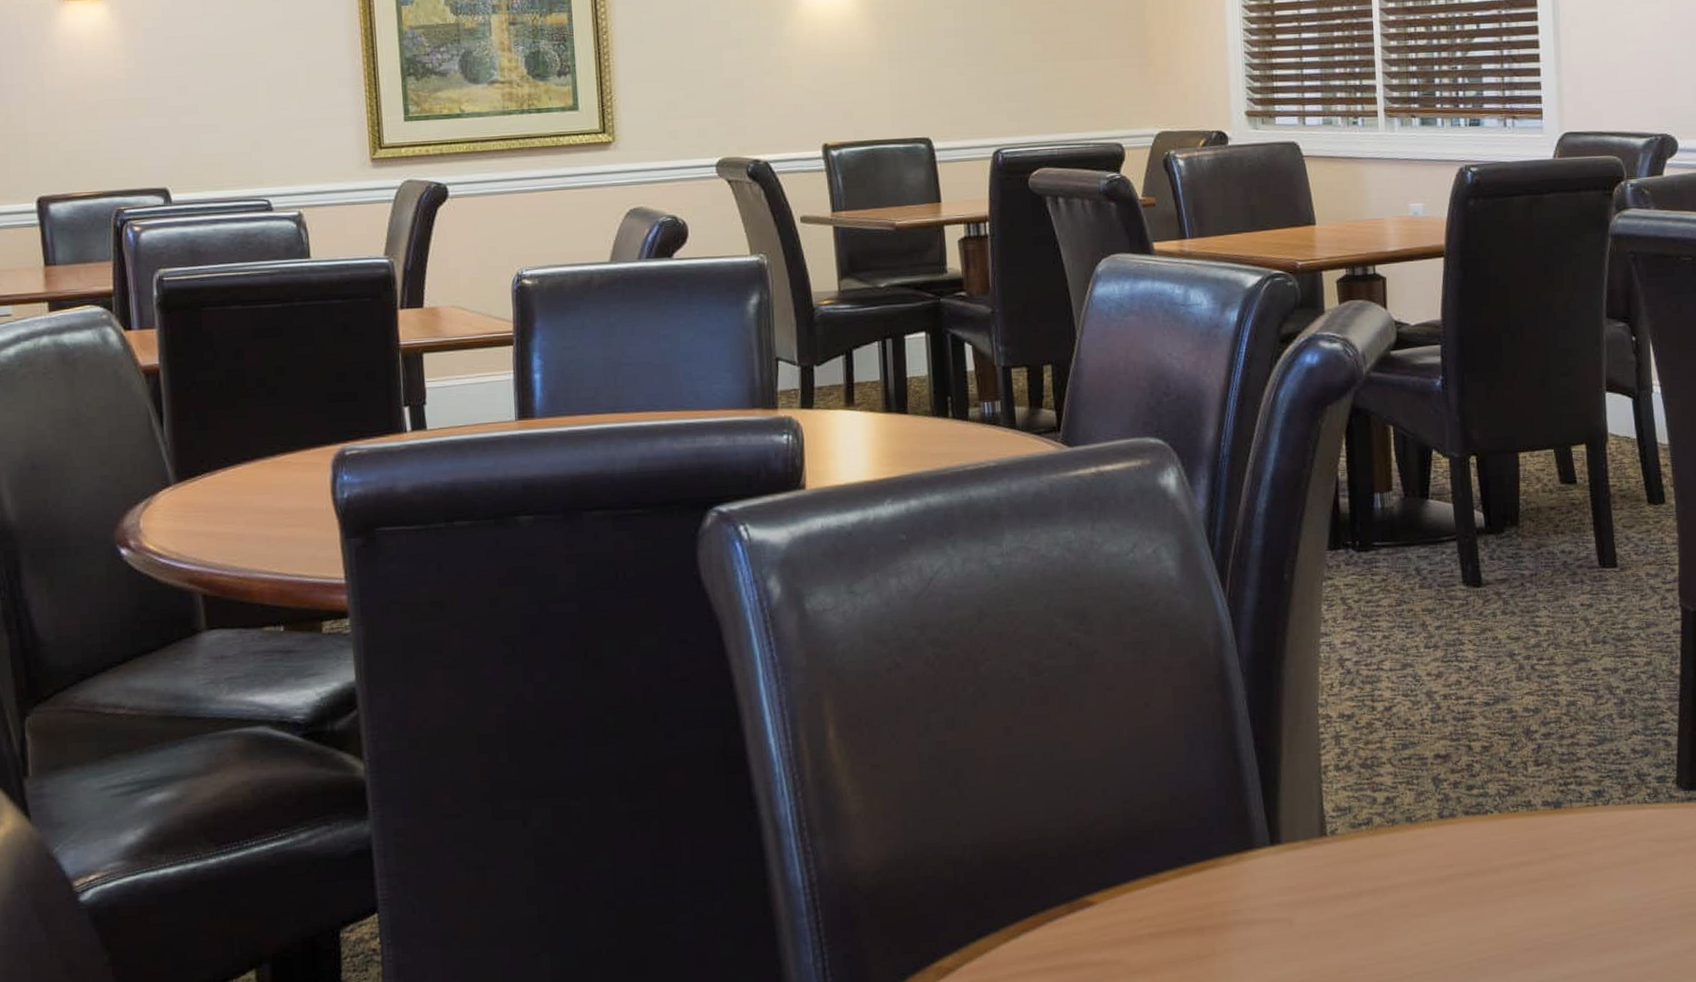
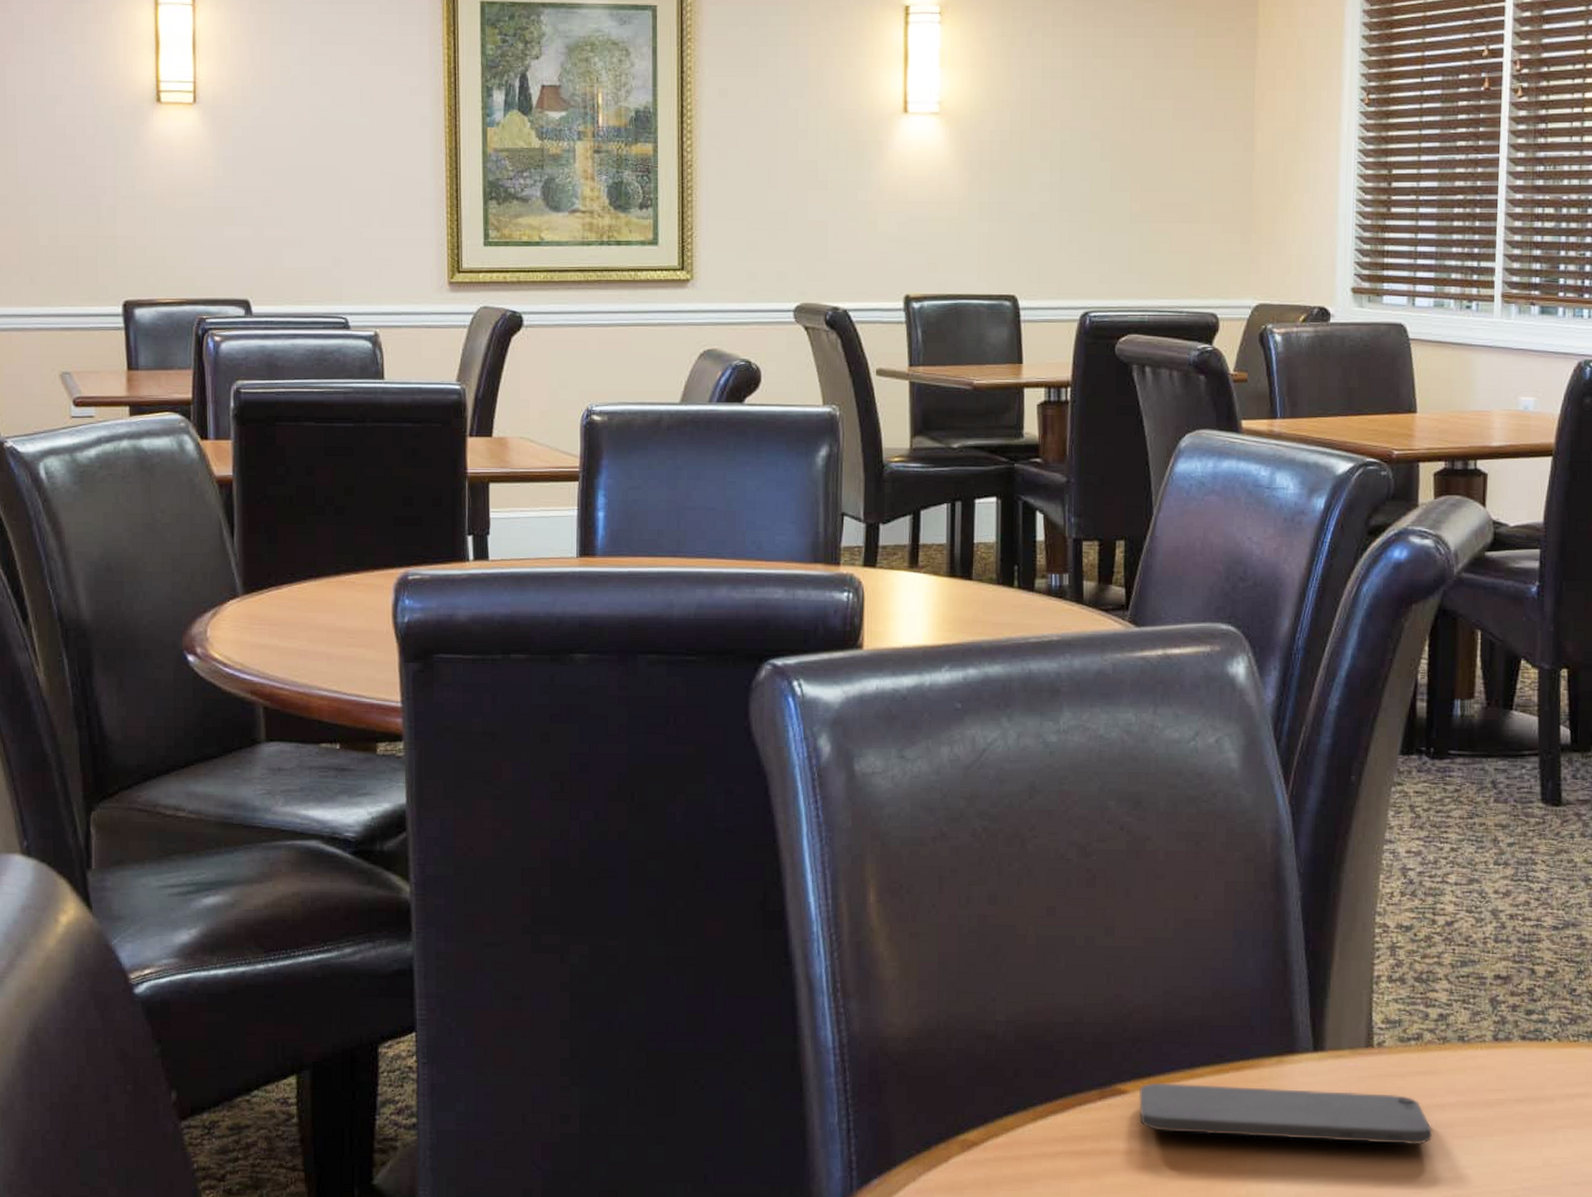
smartphone: none [1107,880,1391,939] -> present [1139,1083,1433,1145]

